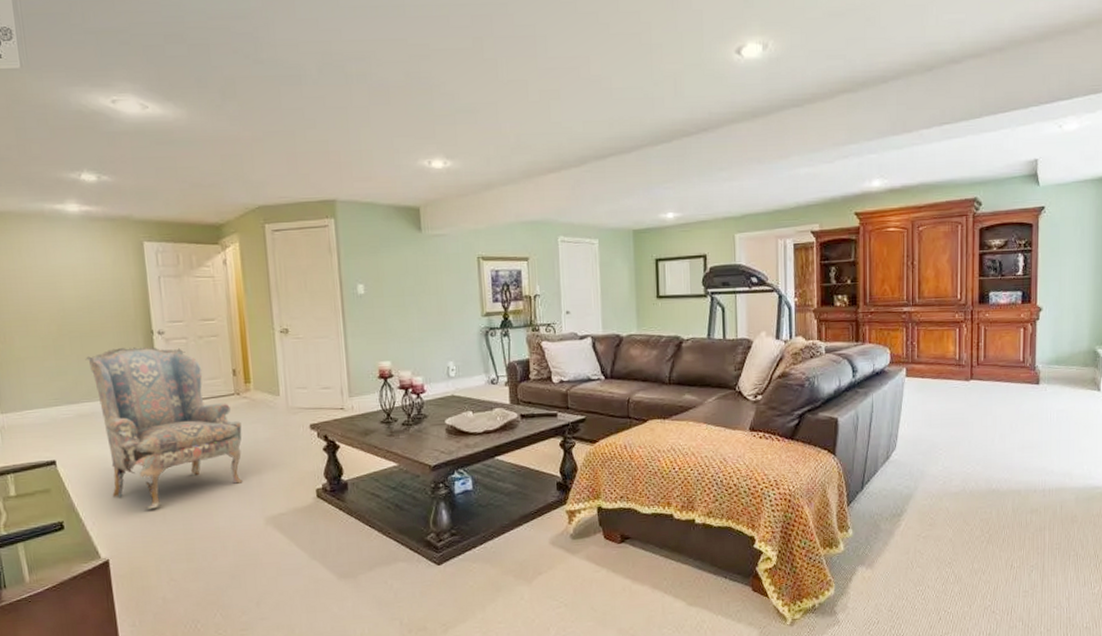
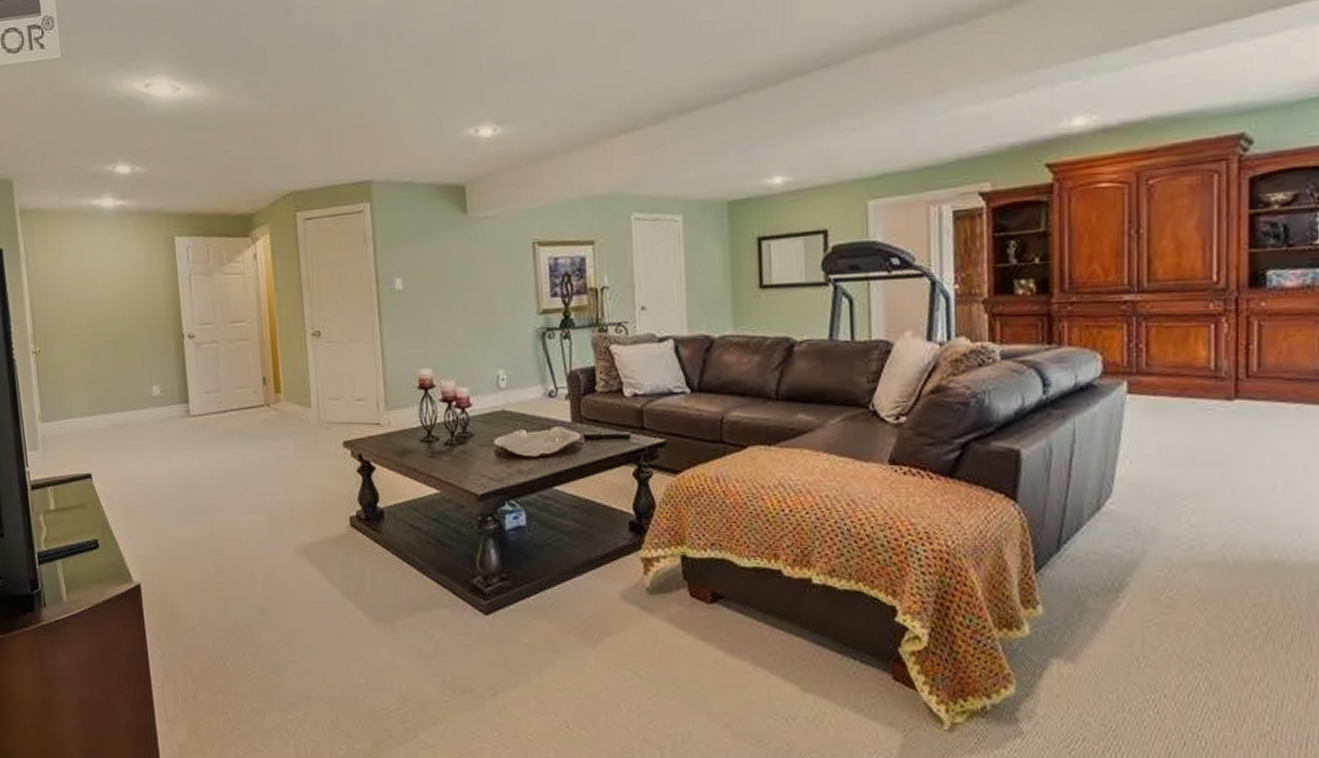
armchair: present [85,347,243,509] -> none [119,352,273,531]

